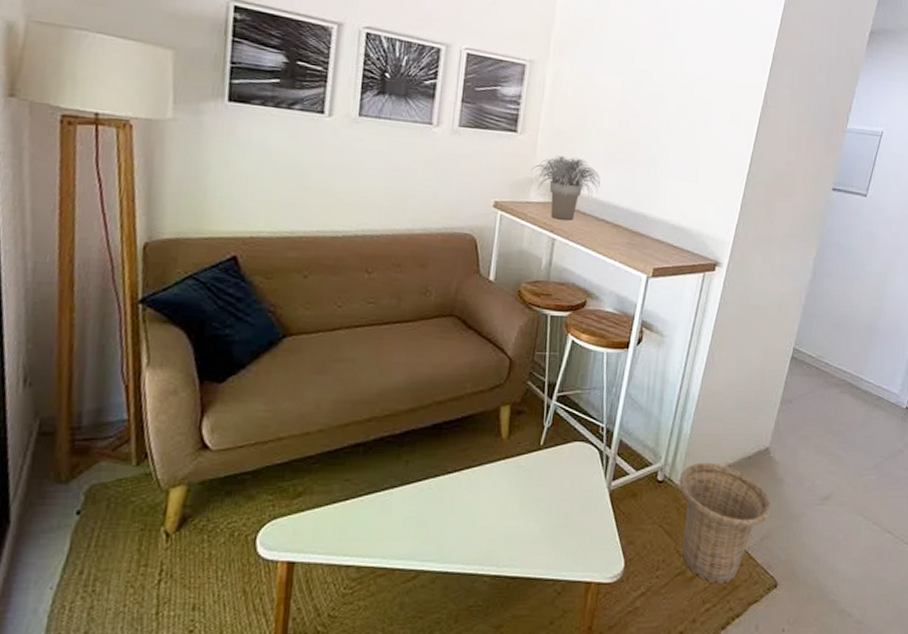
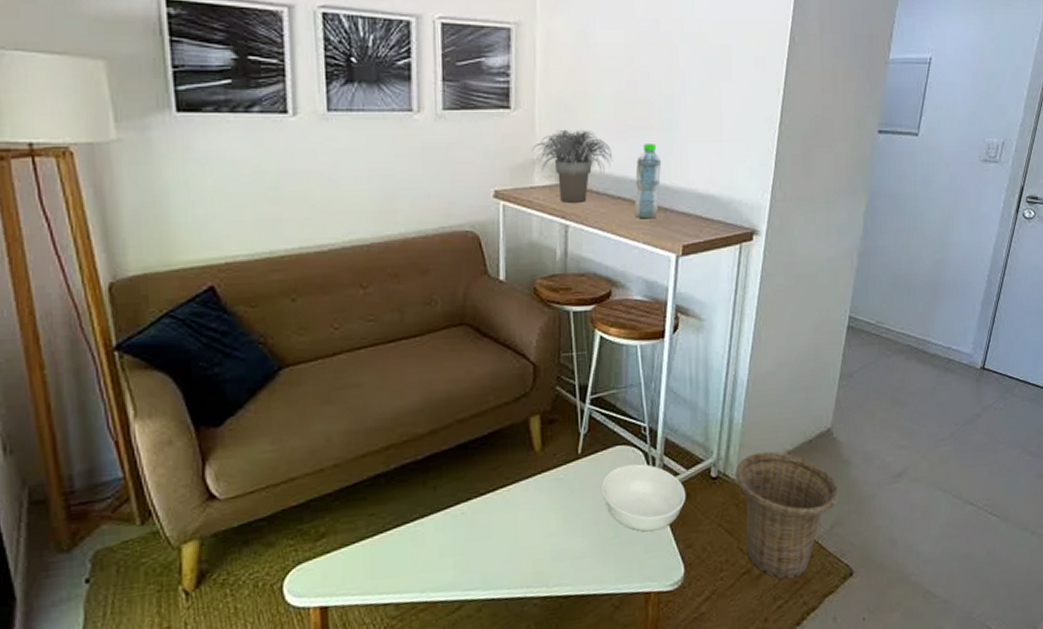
bowl: none [557,461,634,525] -> present [601,463,687,532]
water bottle: none [614,176,643,242] -> present [633,144,662,219]

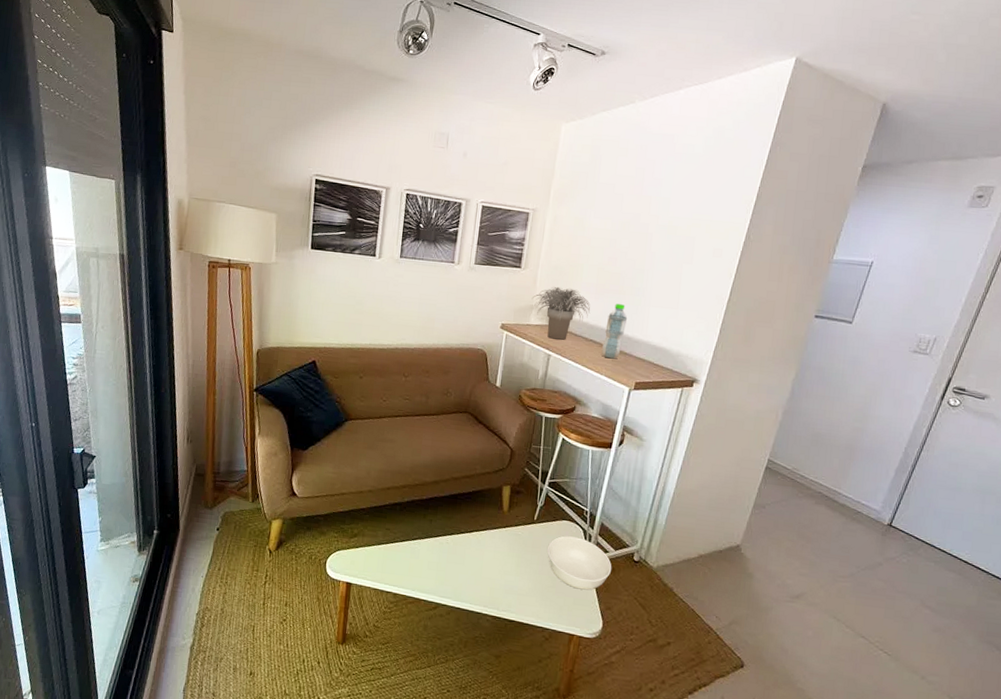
basket: present [735,451,840,579] -> none [653,550,741,656]

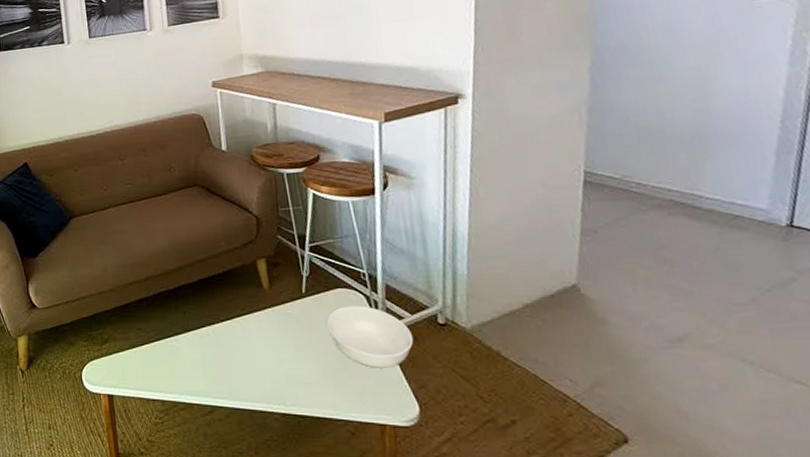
potted plant: present [531,286,590,340] -> none [239,25,309,86]
water bottle: present [601,304,628,359] -> none [331,29,358,93]

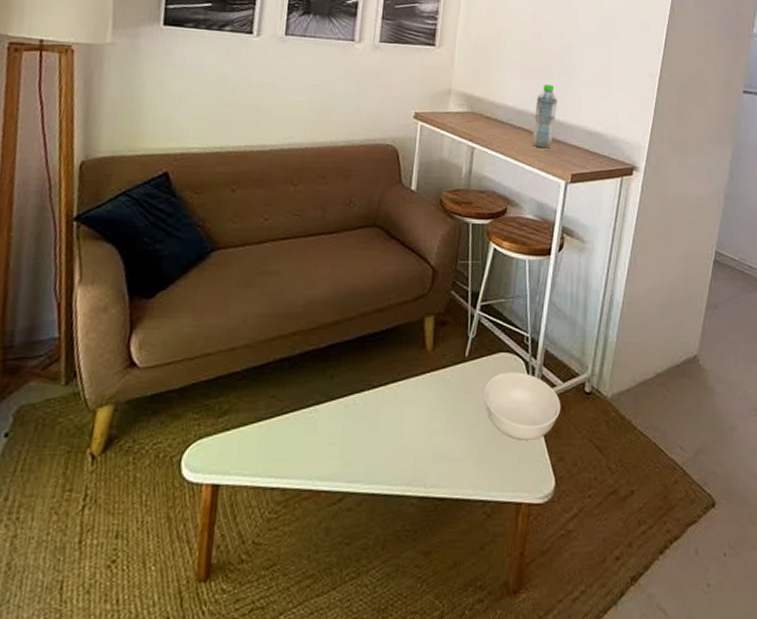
water bottle: none [331,29,358,93] -> present [531,84,558,149]

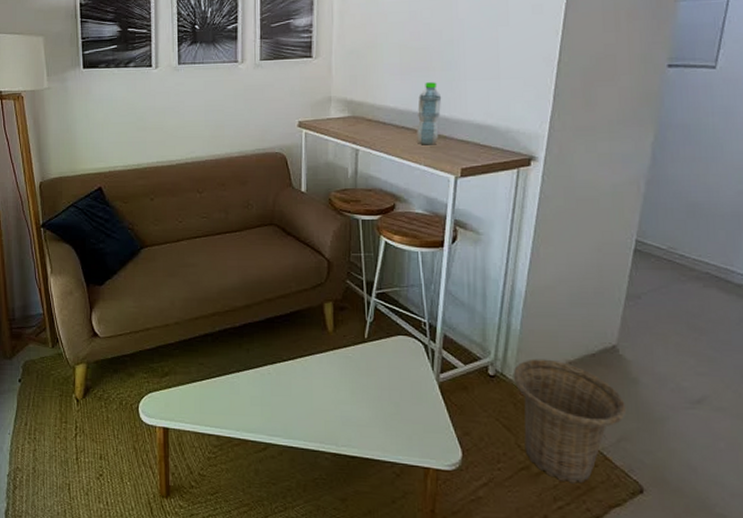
bowl: present [483,372,561,440] -> none [385,353,464,415]
basket: none [607,372,704,504] -> present [513,359,627,483]

